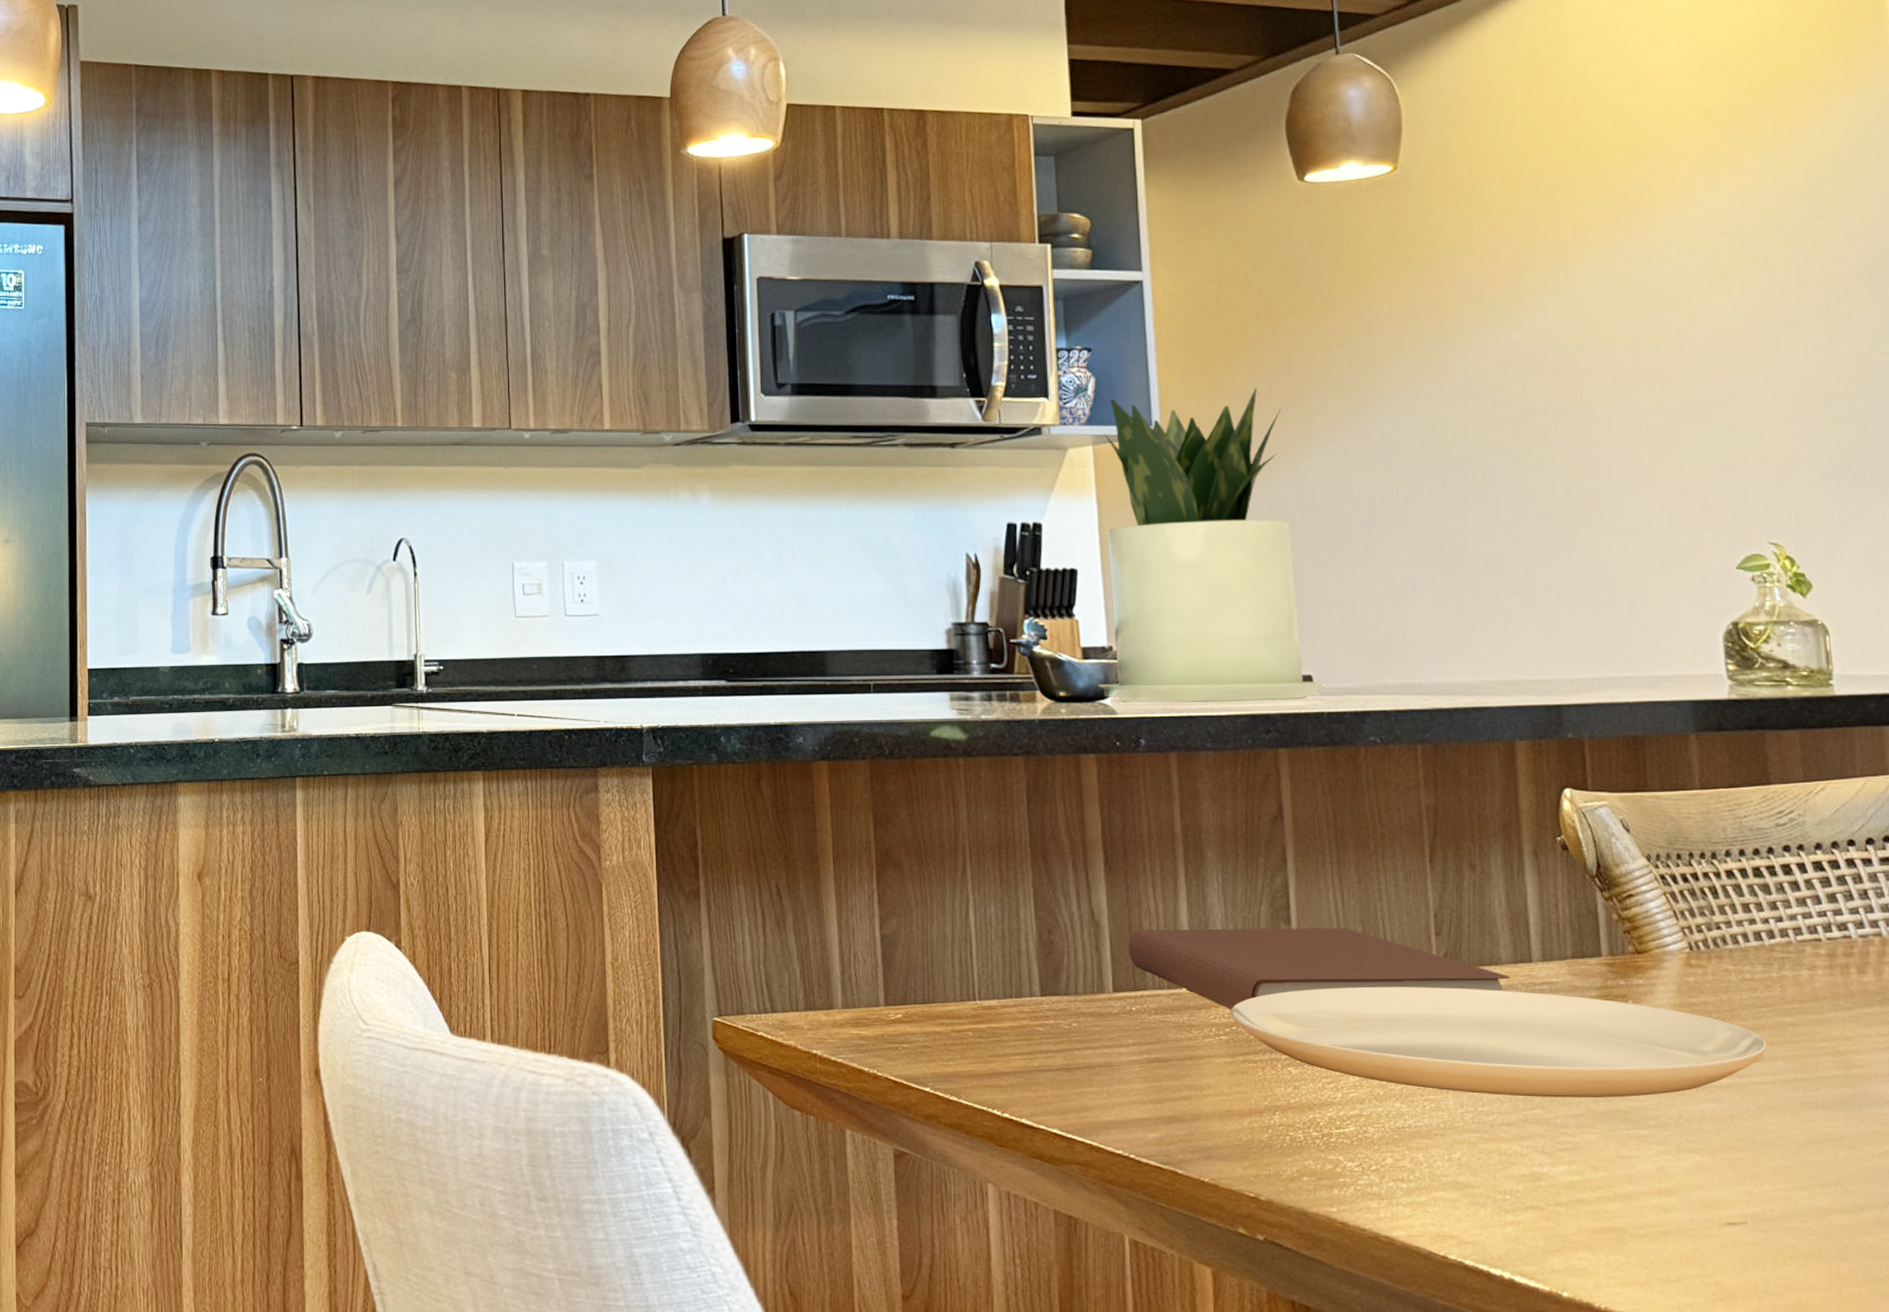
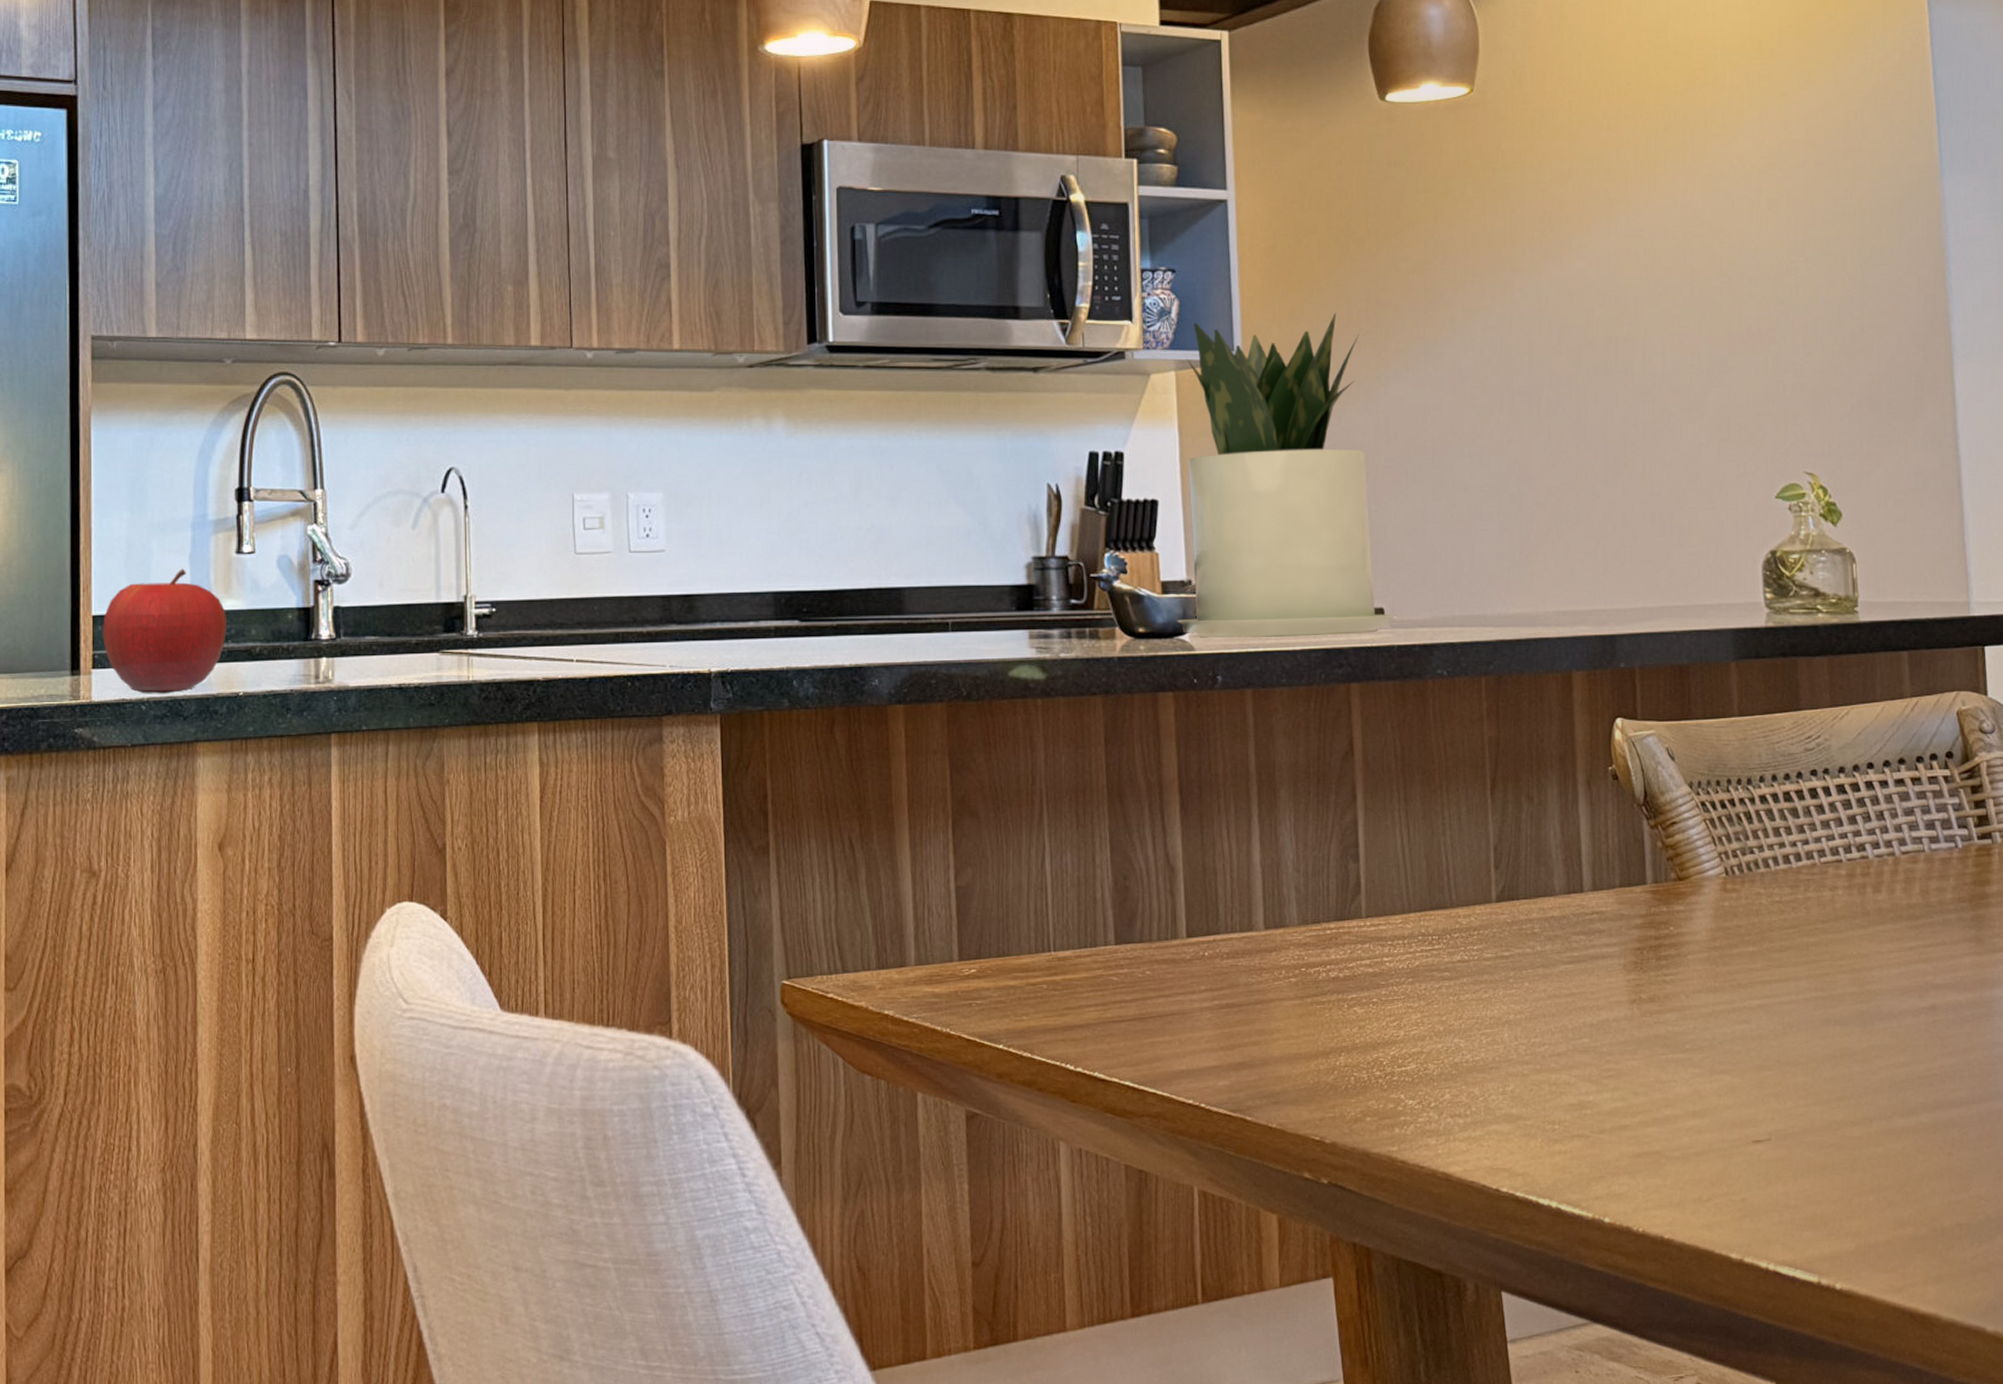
fruit: none [97,628,204,739] -> present [103,568,227,694]
book: present [1128,927,1509,1010] -> none [1202,863,1562,952]
plate: present [1231,986,1767,1098] -> none [1300,920,1792,1027]

